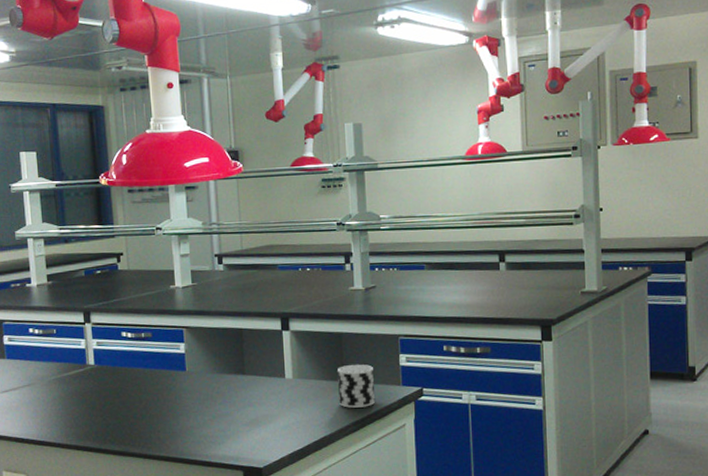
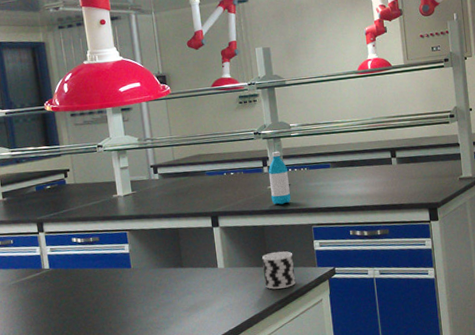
water bottle: none [350,247,376,309] -> present [268,152,291,205]

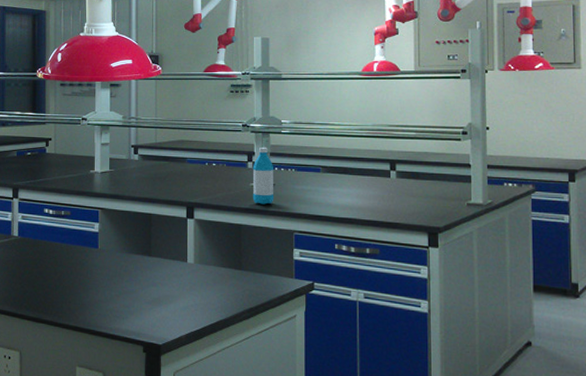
cup: present [262,251,296,290] -> none [235,254,270,296]

